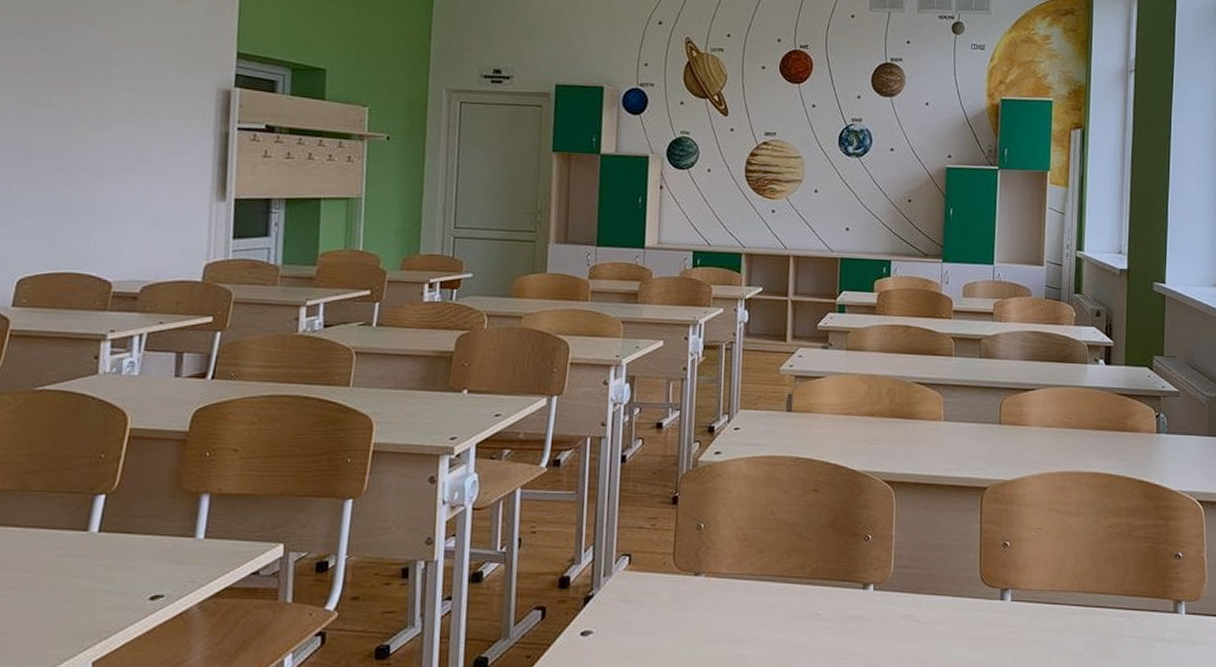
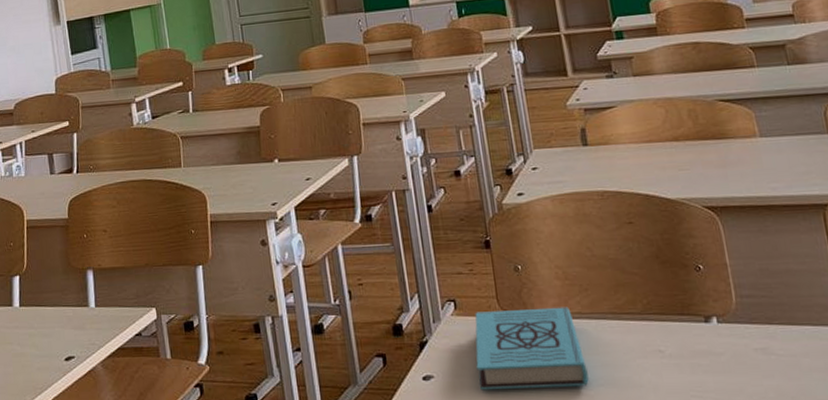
book: none [637,567,747,648] -> present [475,306,589,391]

